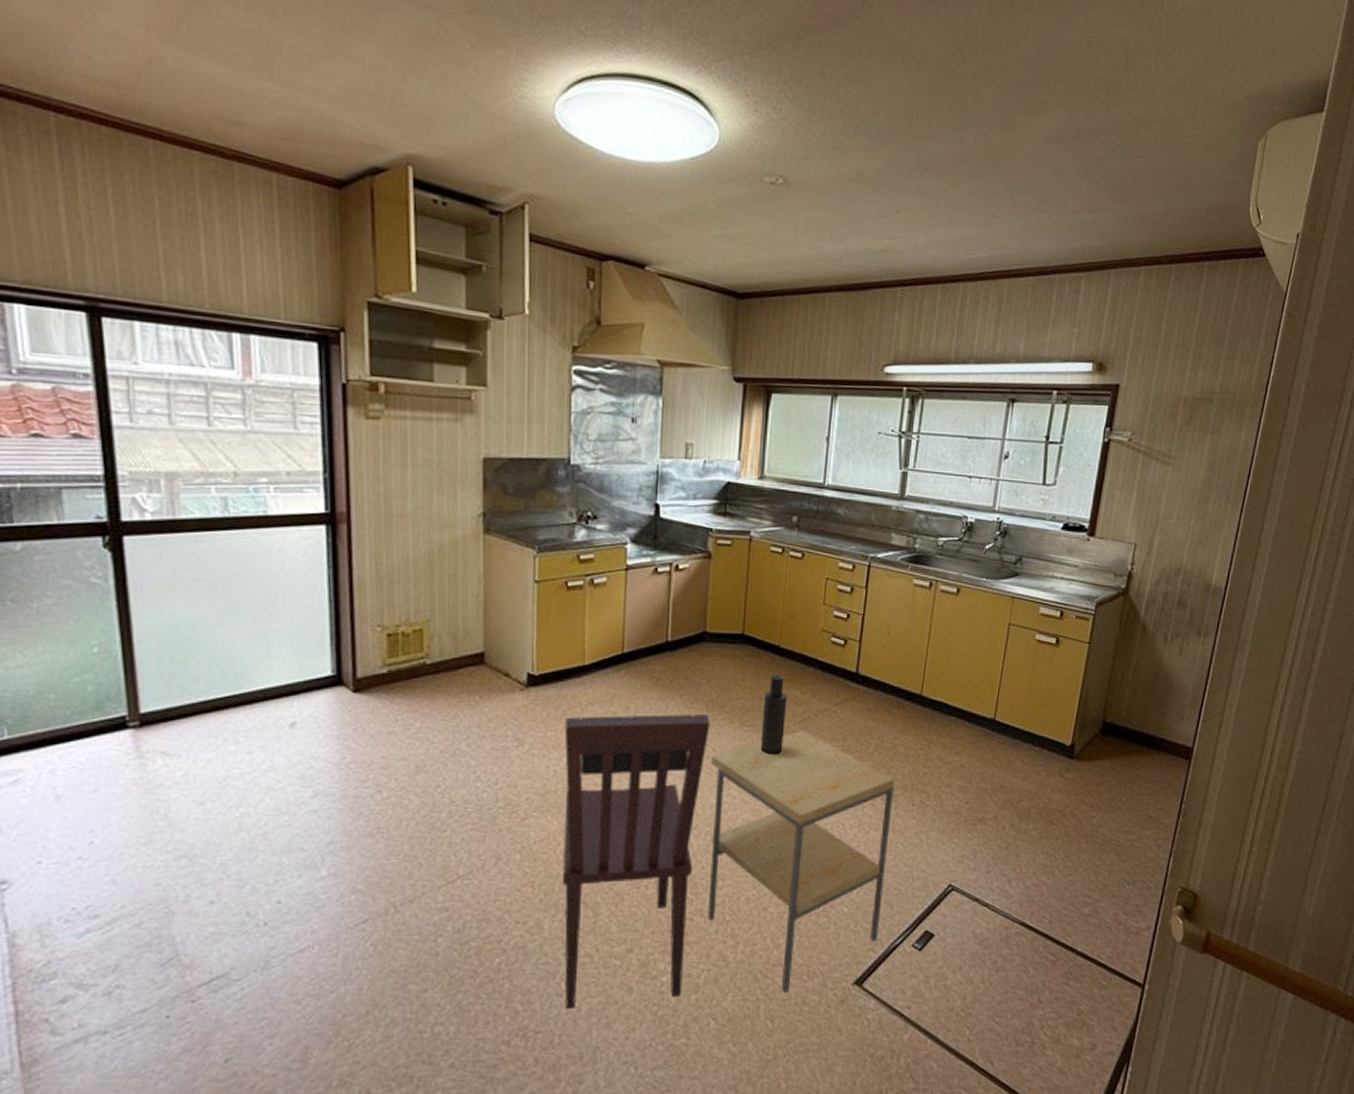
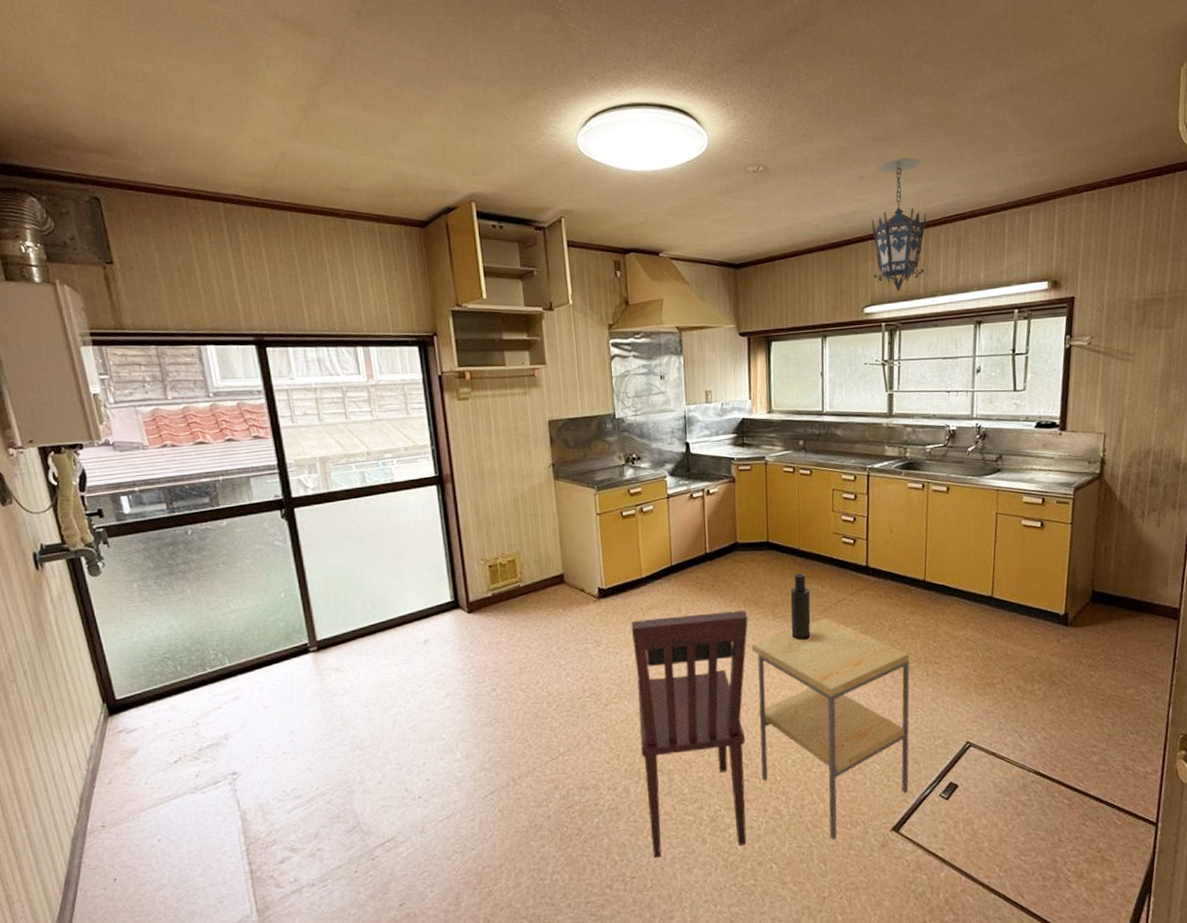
hanging lantern: none [899,194,968,352] -> present [871,157,927,291]

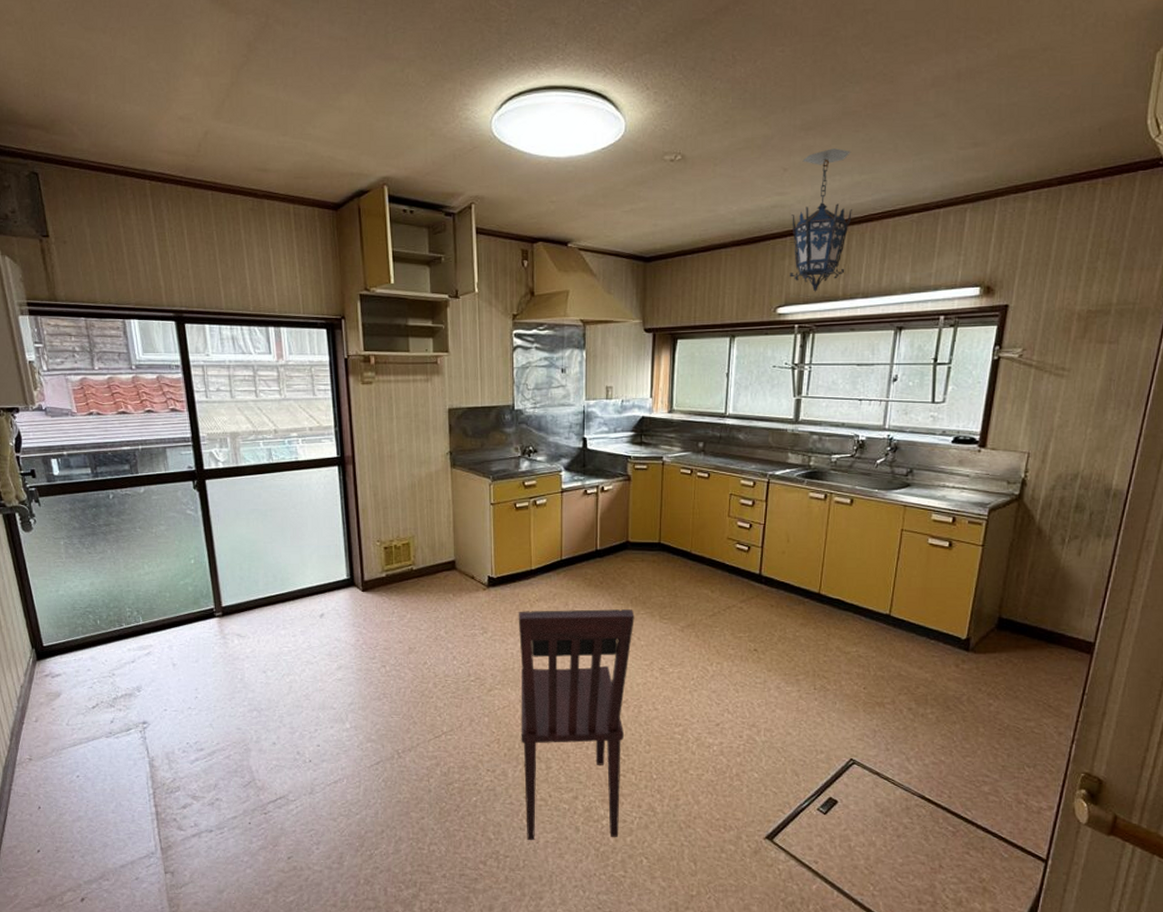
side table: present [752,618,910,840] -> none [637,623,797,841]
atomizer: present [790,572,811,641] -> none [677,576,699,644]

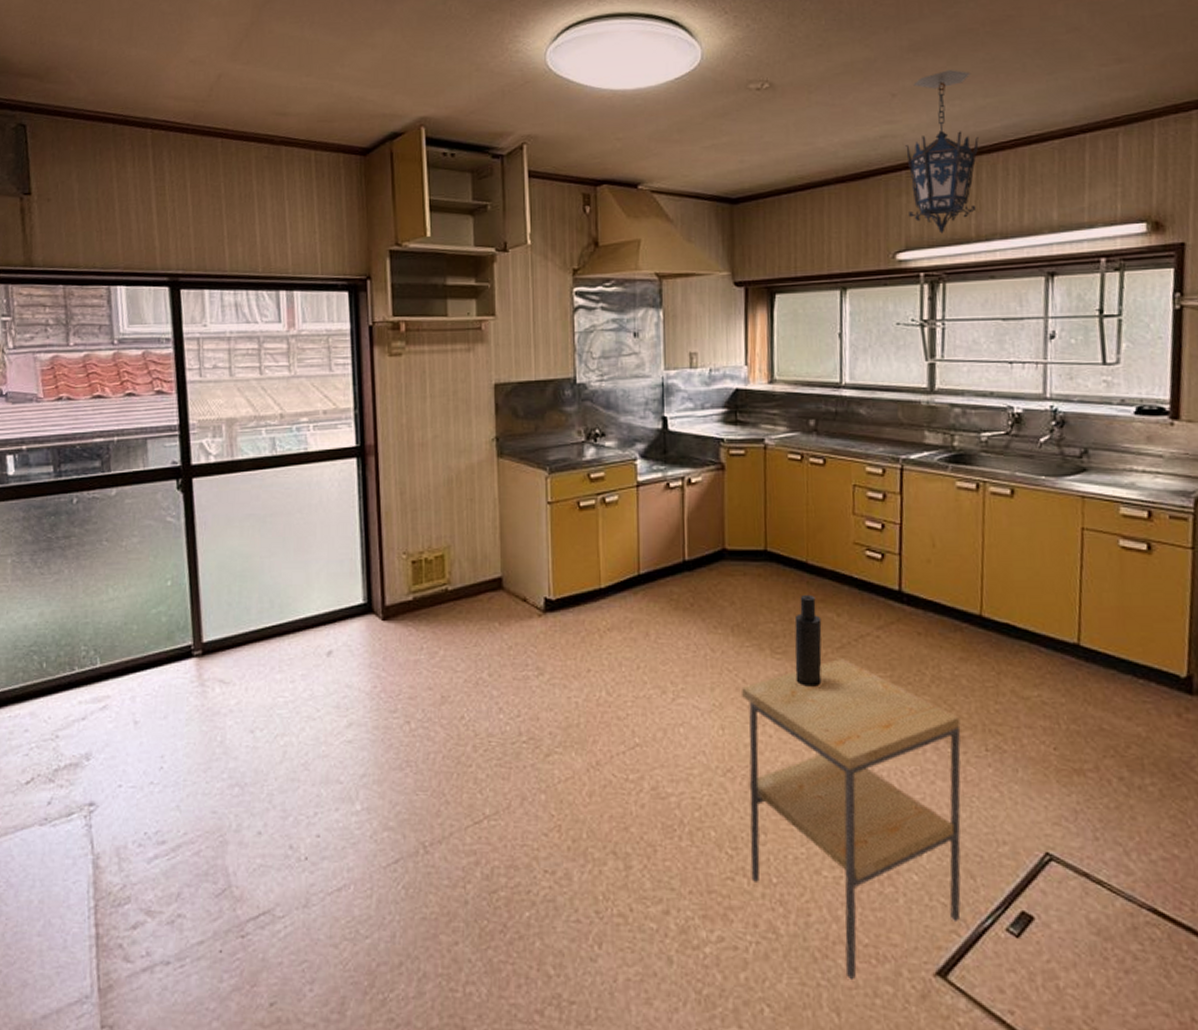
dining chair: present [518,609,635,841] -> none [584,641,737,979]
side table: none [637,623,797,841] -> present [742,659,961,979]
atomizer: none [677,576,699,644] -> present [794,594,822,688]

